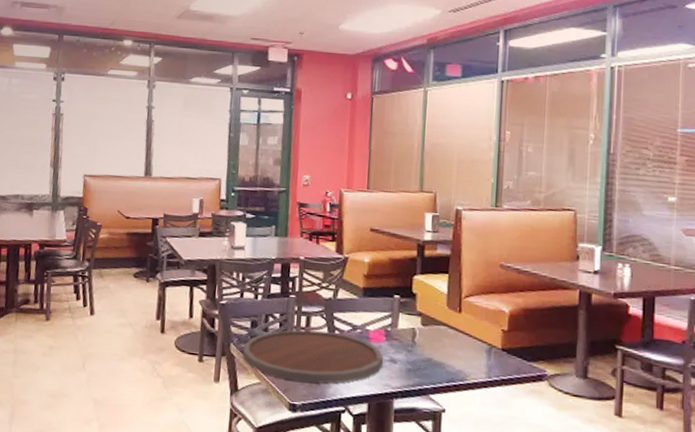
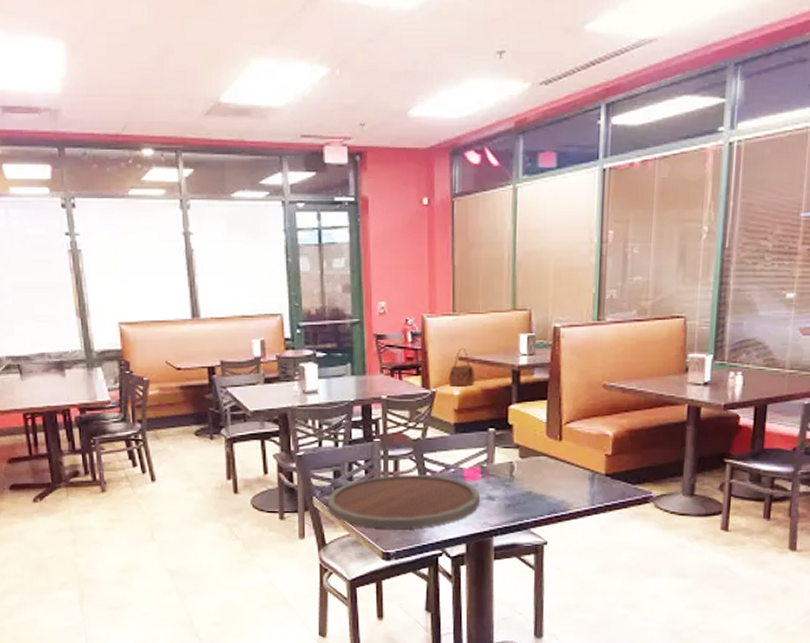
handbag: none [360,221,385,255] -> present [448,348,476,387]

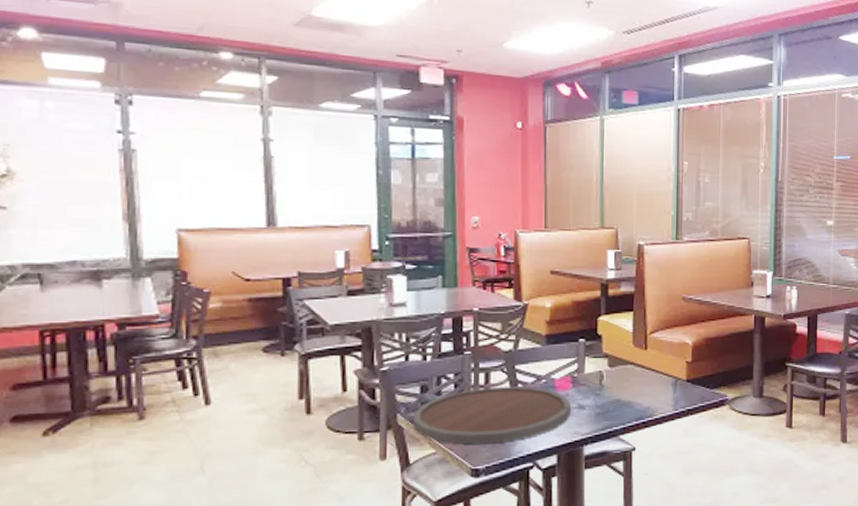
handbag: present [448,348,476,387] -> none [540,263,567,299]

